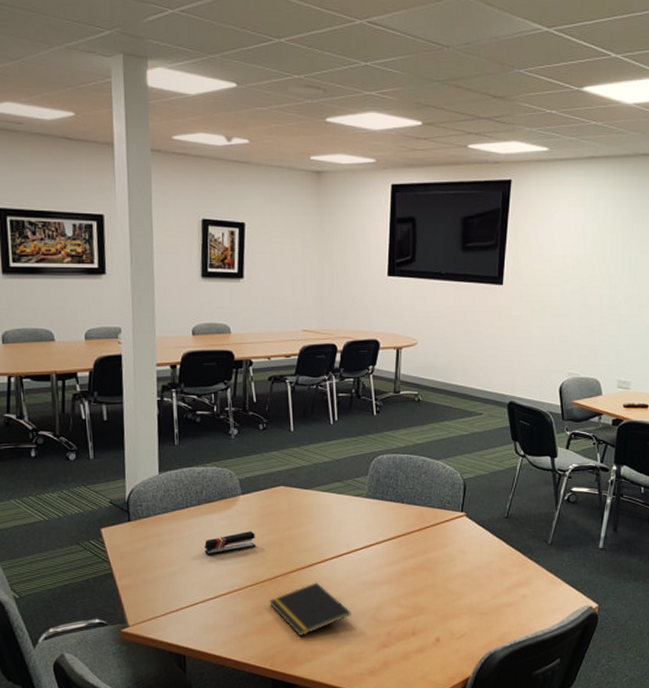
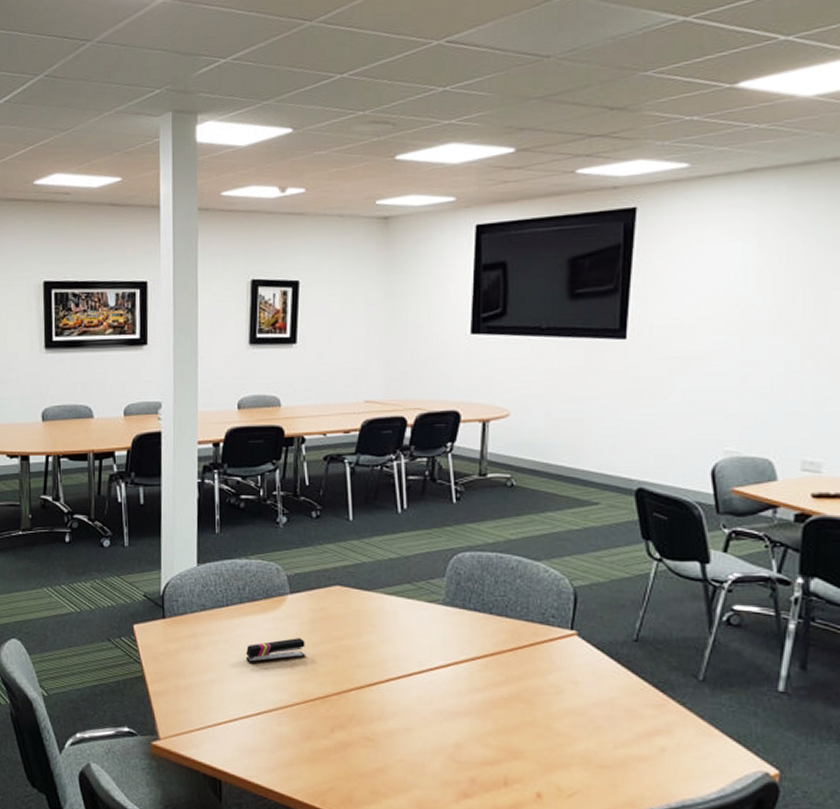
notepad: present [269,582,351,637] -> none [321,706,423,772]

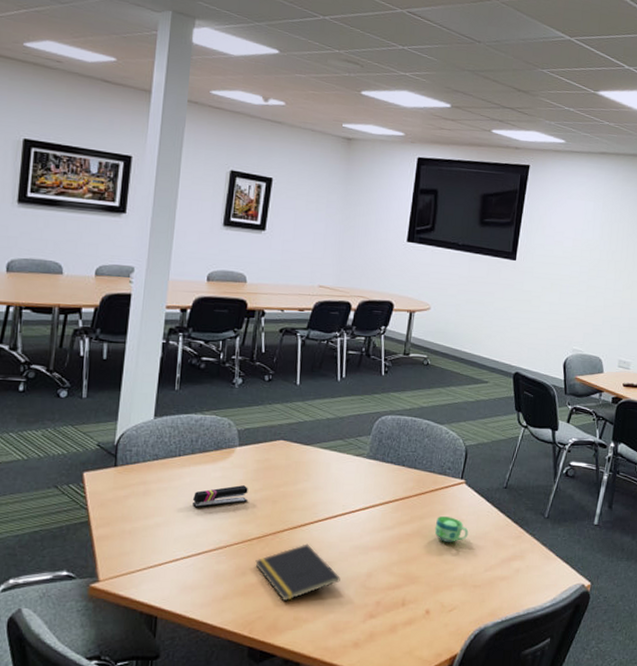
notepad: none [321,706,423,772] -> present [255,544,340,602]
cup: none [540,675,587,711] -> present [434,515,469,543]

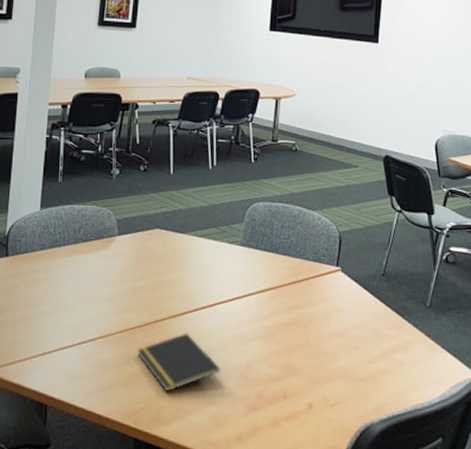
stapler: present [192,485,248,508] -> none [76,274,128,297]
cup: present [434,515,469,543] -> none [312,304,348,333]

